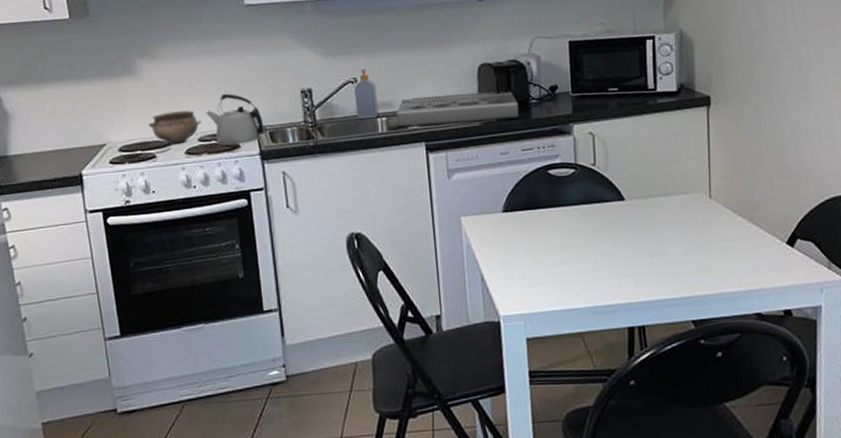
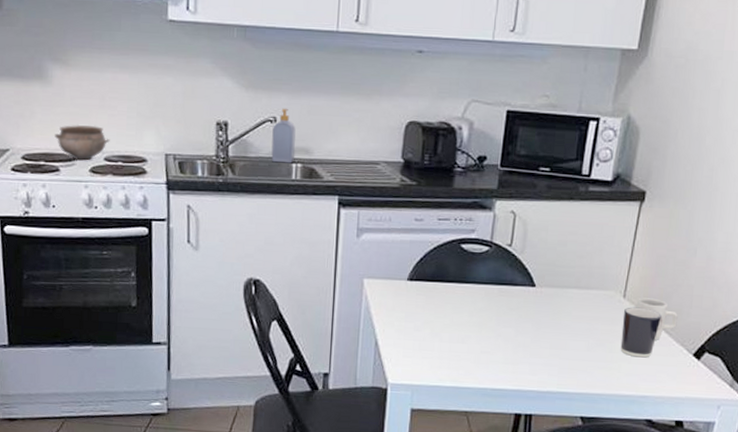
kettle: present [205,93,265,147] -> none [114,114,174,171]
dish rack: present [388,91,520,128] -> none [303,147,442,185]
mug: none [712,205,750,254] -> present [620,307,662,358]
mug: none [723,194,765,234] -> present [636,298,678,340]

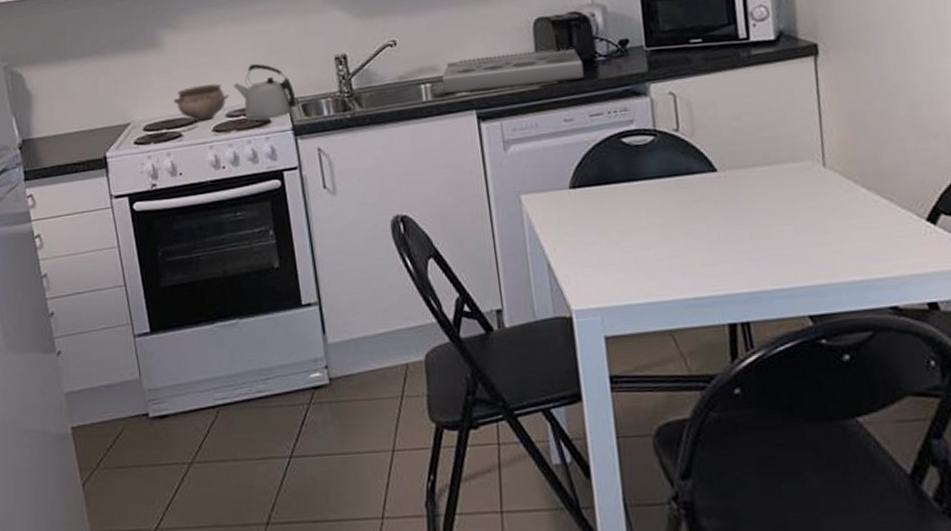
kettle: none [114,114,174,171] -> present [232,63,297,122]
soap bottle: present [271,108,296,163] -> none [393,29,423,87]
dish rack: none [303,147,442,185] -> present [433,48,585,95]
mug: present [620,307,662,358] -> none [827,174,877,234]
mug: present [636,298,678,340] -> none [841,161,897,210]

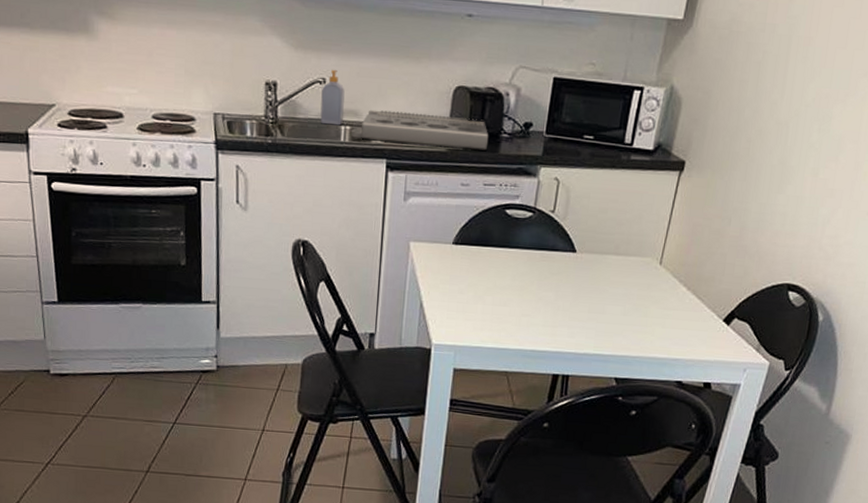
cooking pot: present [173,83,230,121] -> none [101,80,158,117]
kettle: present [232,63,297,122] -> none [162,71,223,130]
soap bottle: none [393,29,423,87] -> present [320,69,345,126]

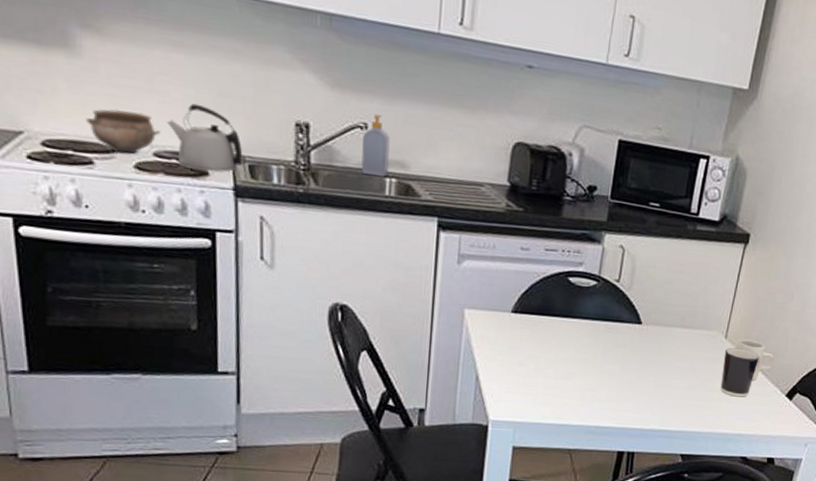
cooking pot: none [101,80,158,117] -> present [86,109,161,154]
kettle: none [162,71,223,130] -> present [166,103,243,173]
dish rack: present [351,109,489,151] -> none [398,161,551,213]
mug: none [655,273,695,323] -> present [720,347,759,397]
mug: none [671,265,711,306] -> present [736,339,774,381]

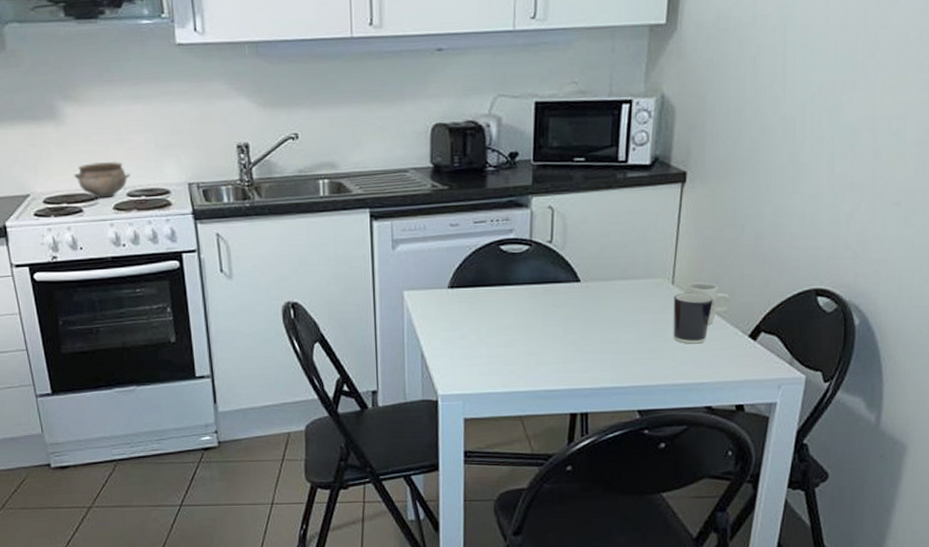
kettle: present [166,103,243,173] -> none [134,145,198,204]
soap bottle: present [361,113,390,178] -> none [295,123,321,181]

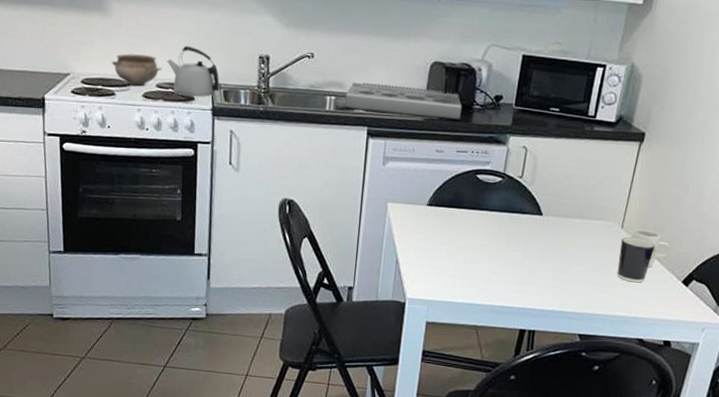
kettle: none [134,145,198,204] -> present [166,45,220,98]
dish rack: none [330,155,474,192] -> present [336,82,462,120]

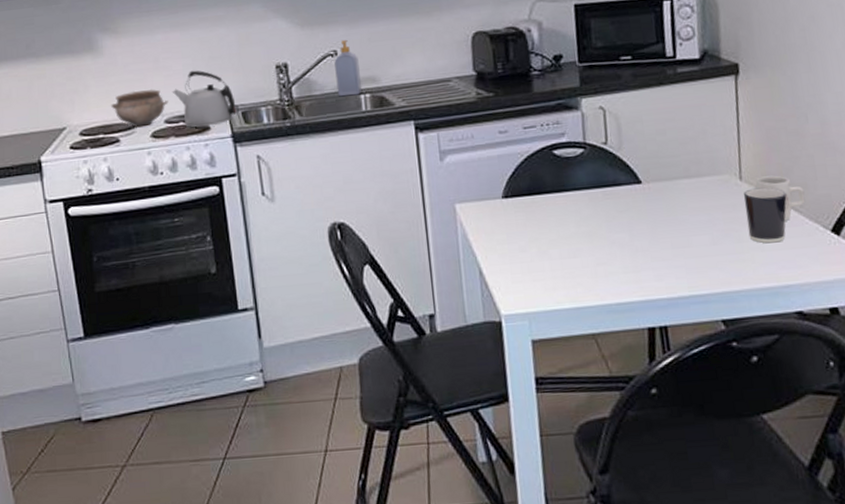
soap bottle: none [308,45,331,96] -> present [334,39,363,97]
dish rack: present [336,82,462,120] -> none [372,61,520,105]

